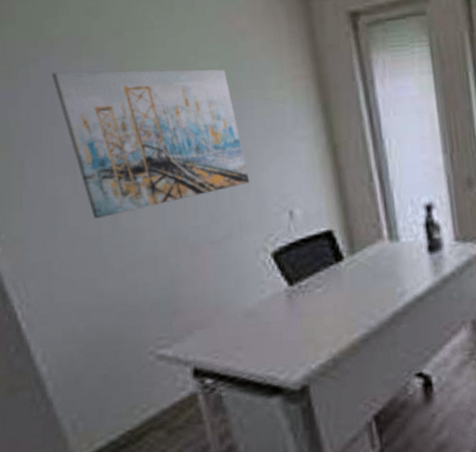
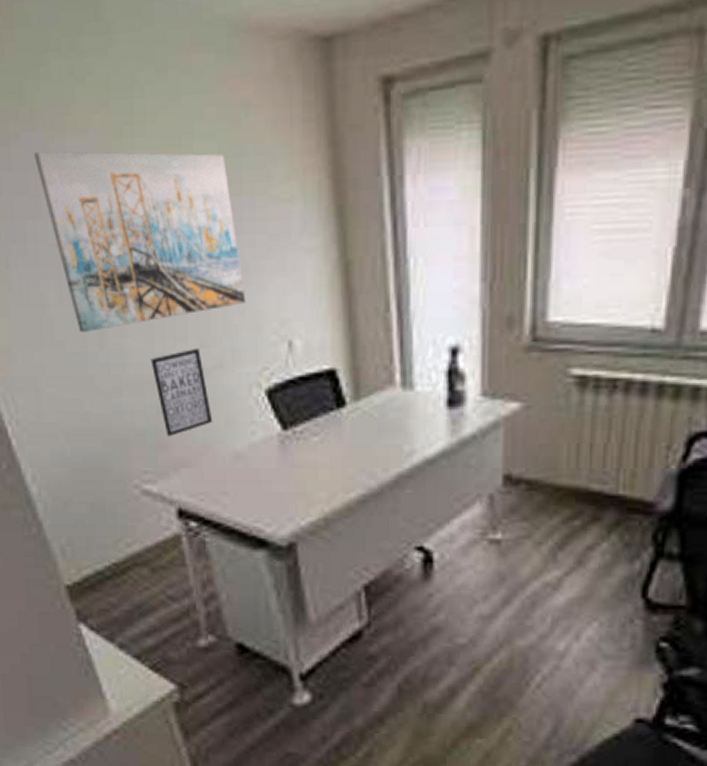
wall art: none [163,223,225,304] -> present [150,347,213,437]

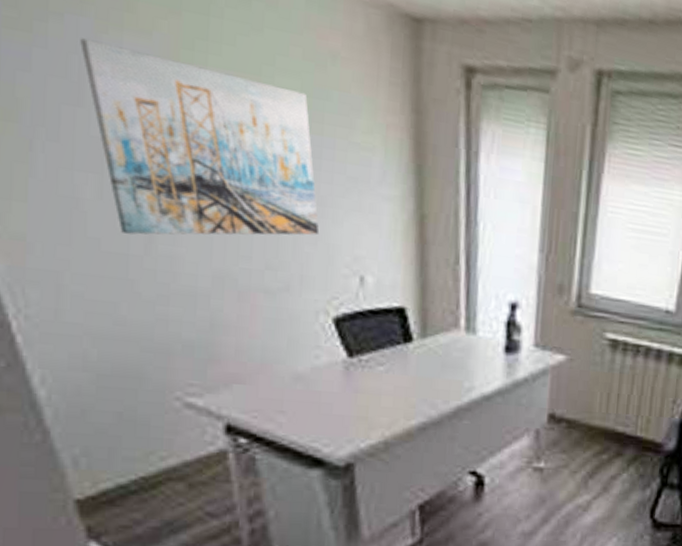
wall art: present [150,347,213,437] -> none [207,268,274,352]

